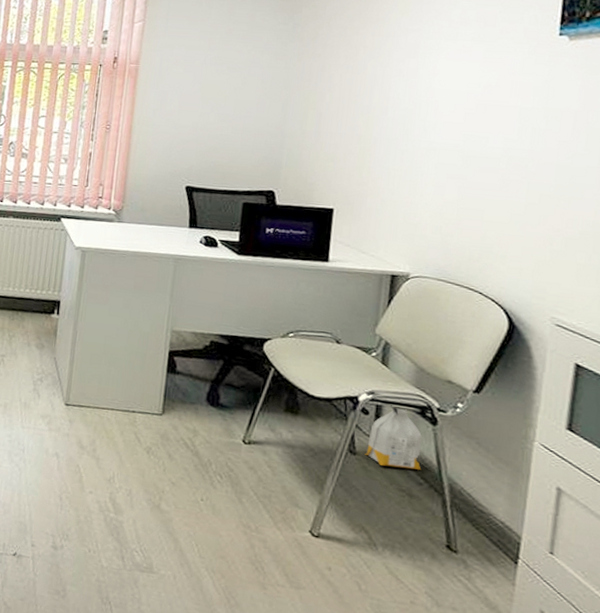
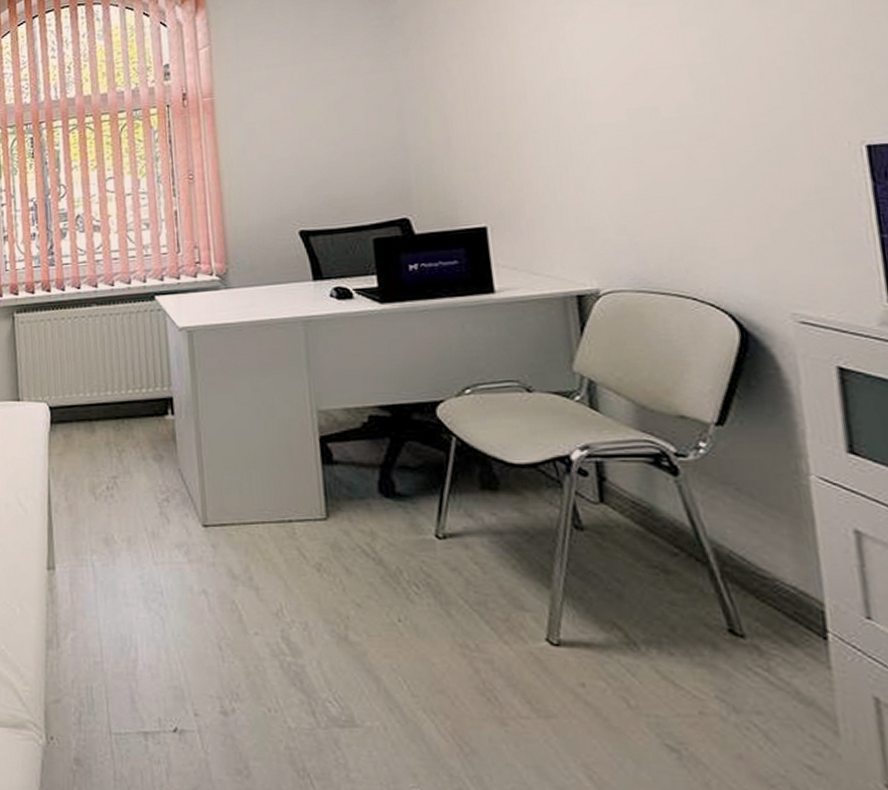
bag: present [365,405,422,470] -> none [595,459,672,538]

